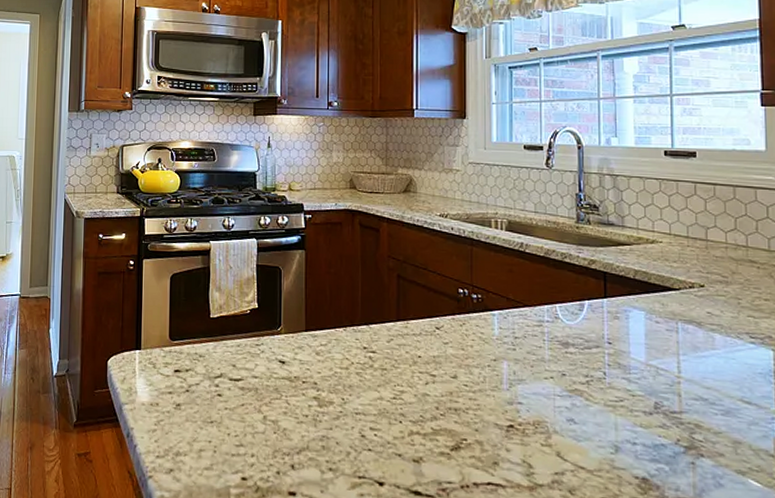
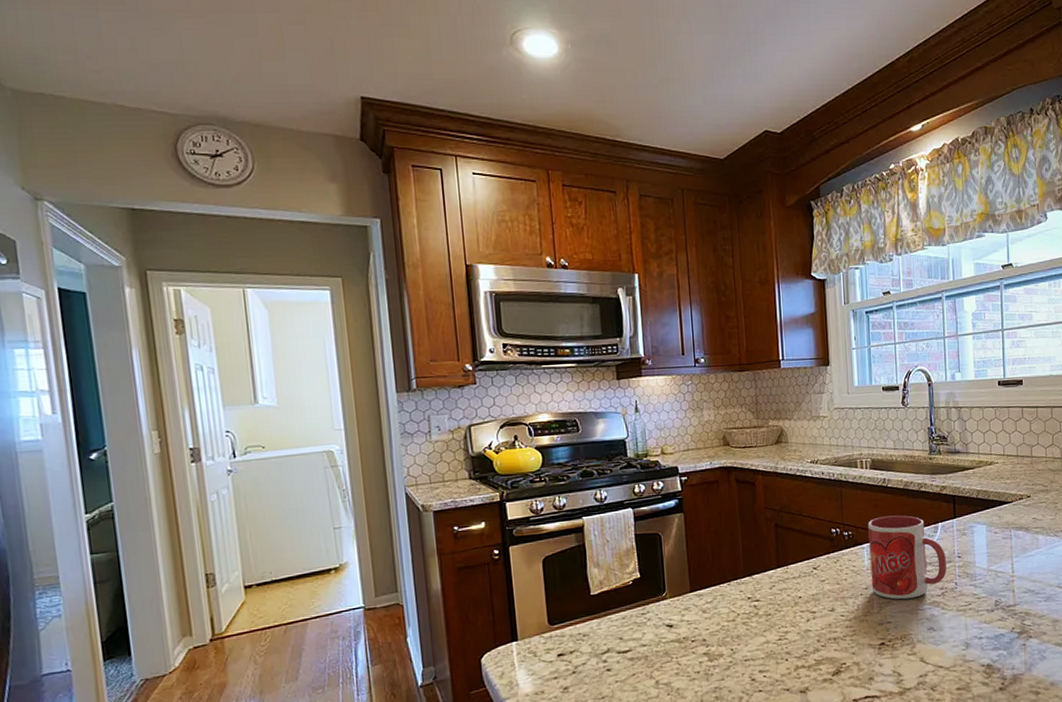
mug: none [501,283,593,381] -> present [868,515,946,600]

